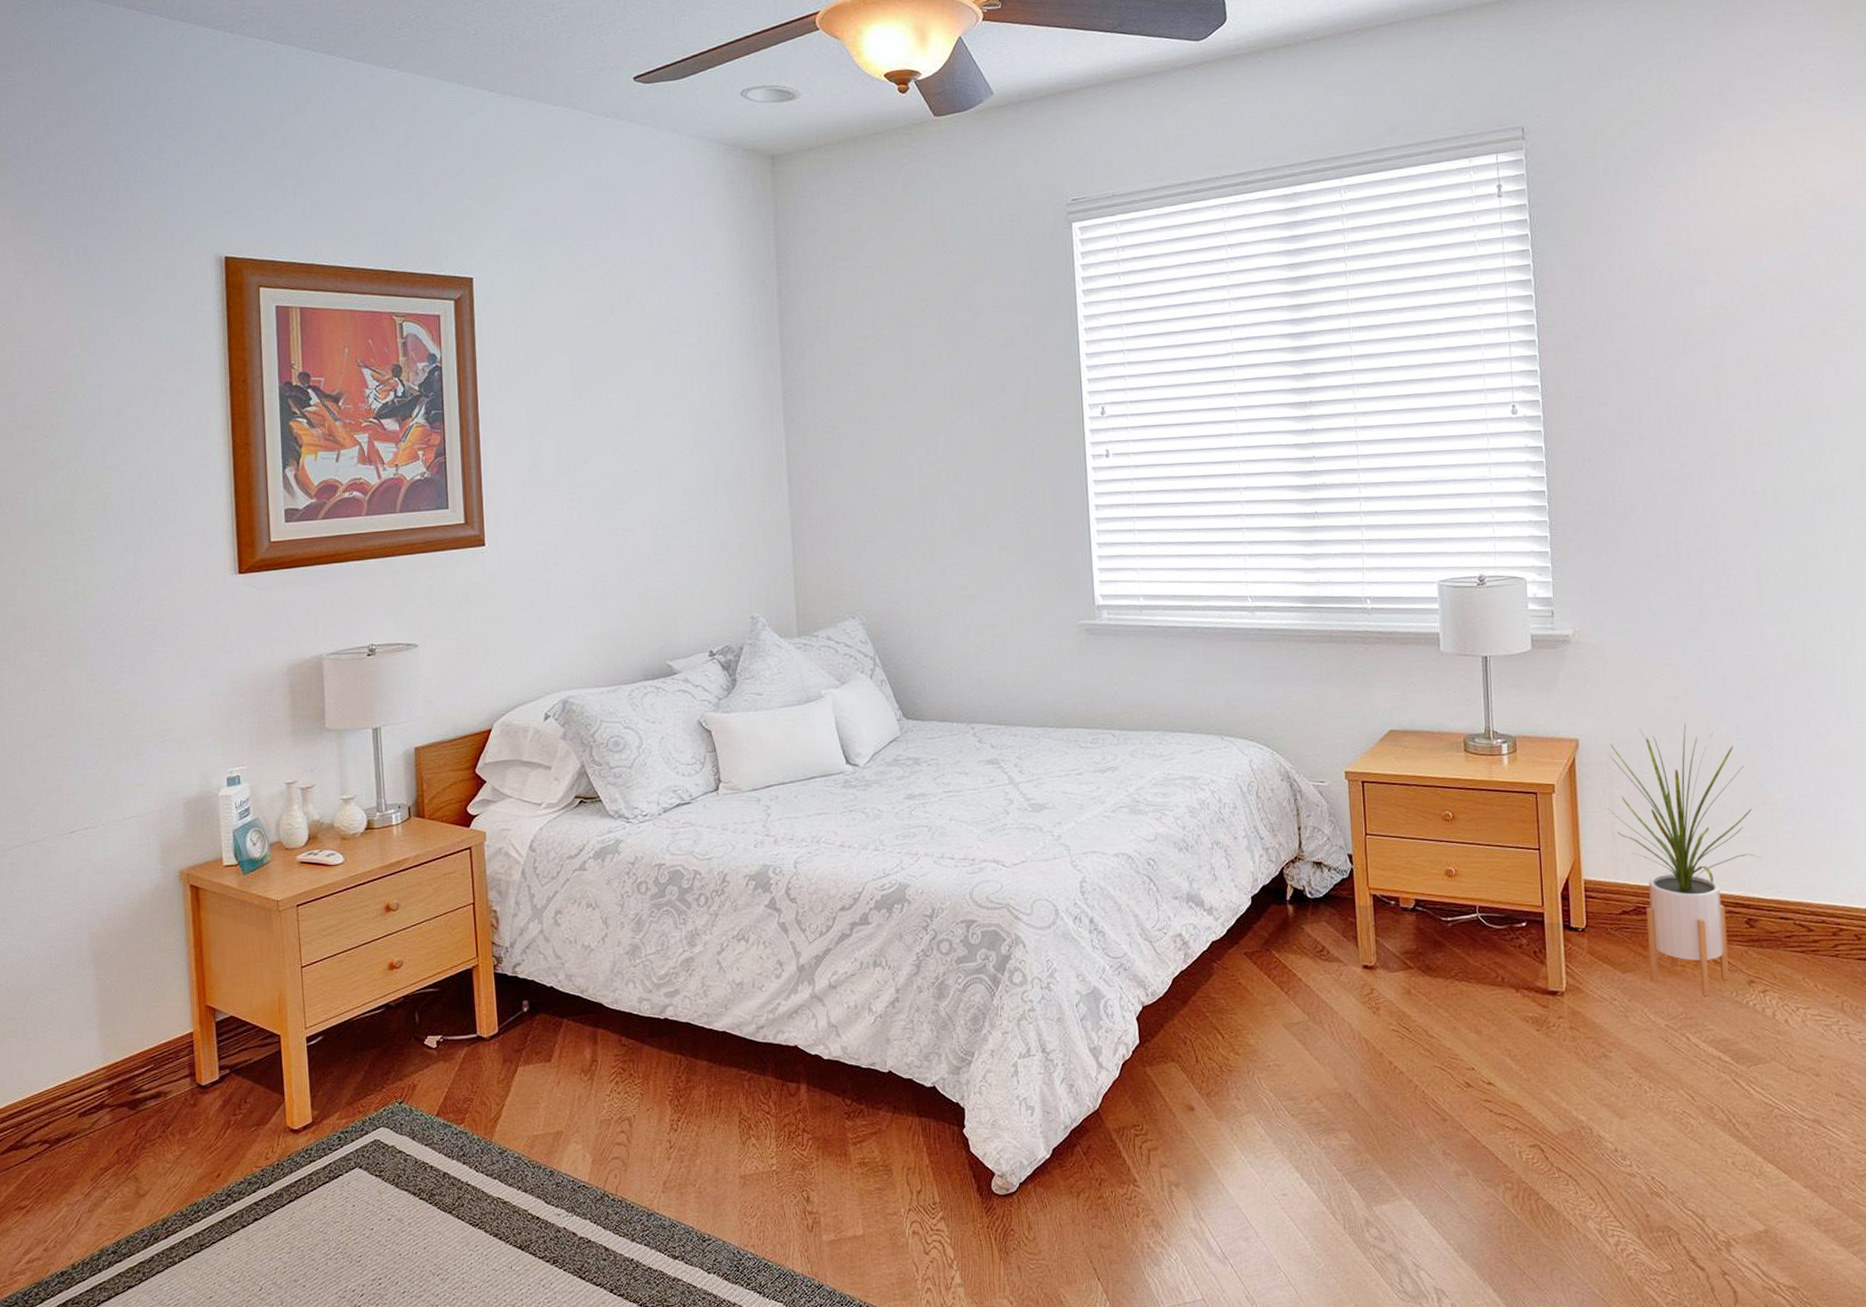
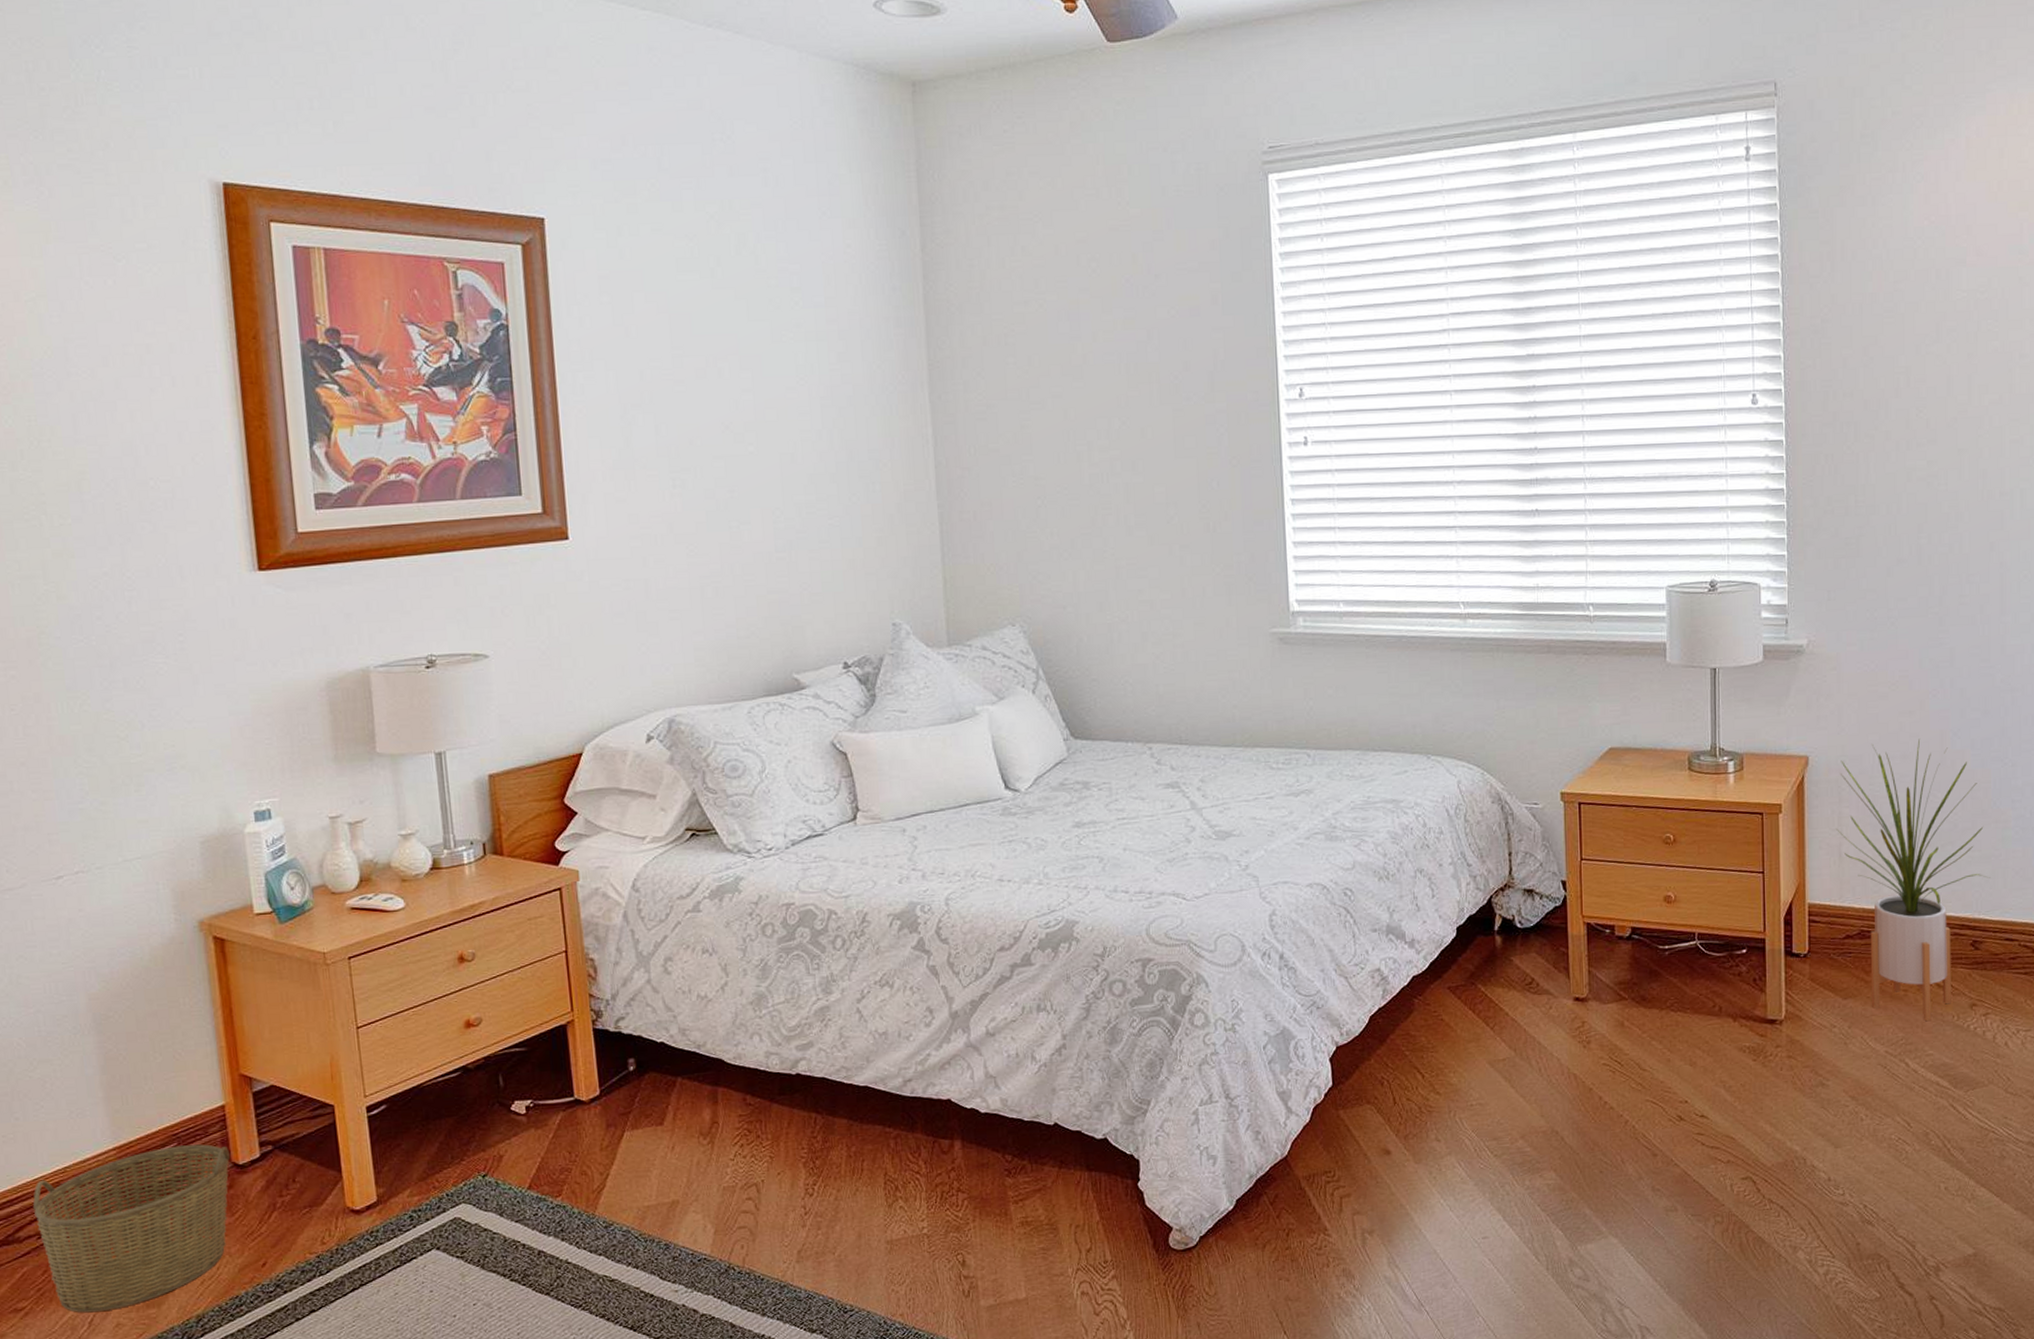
basket: none [37,1066,196,1213] -> present [33,1144,231,1313]

